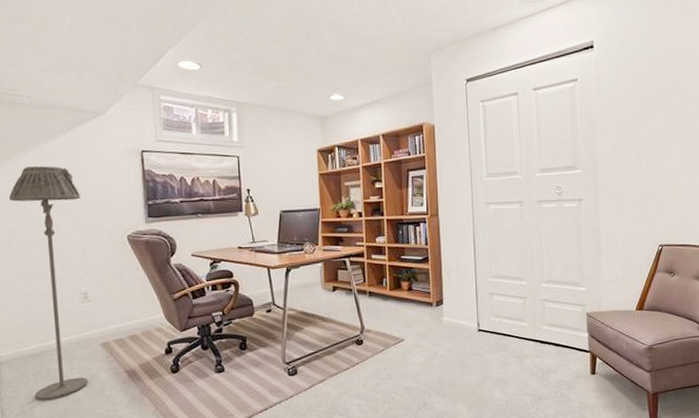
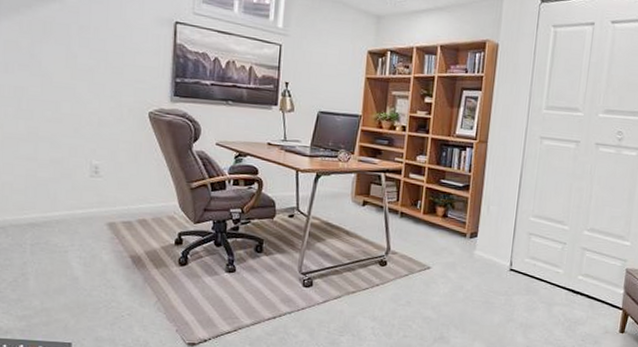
floor lamp: present [9,166,89,401] -> none [24,20,104,275]

